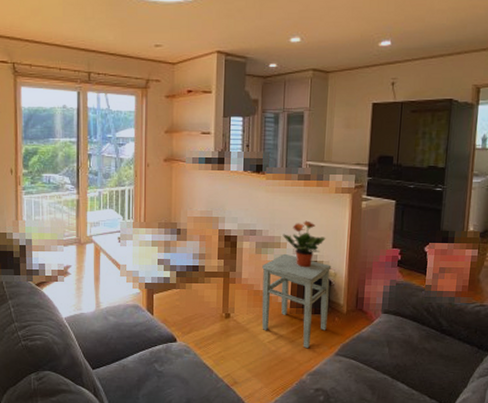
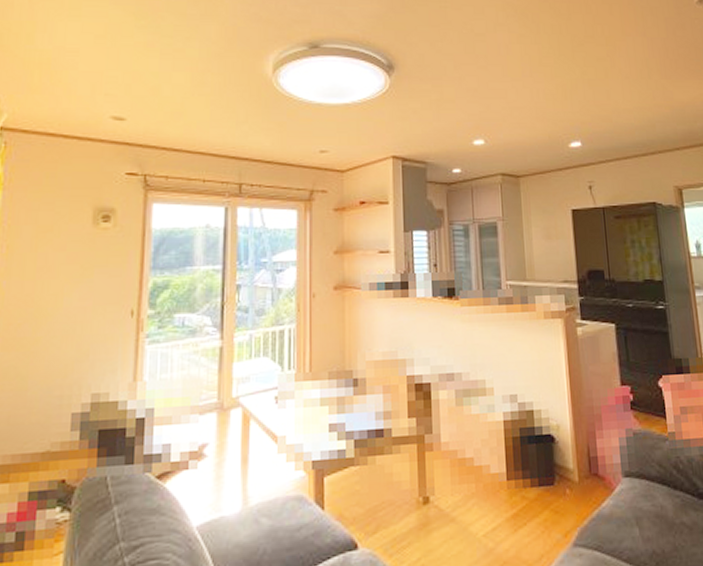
stool: present [261,253,332,349] -> none [466,402,557,541]
potted plant: present [282,220,326,268] -> none [487,356,541,421]

